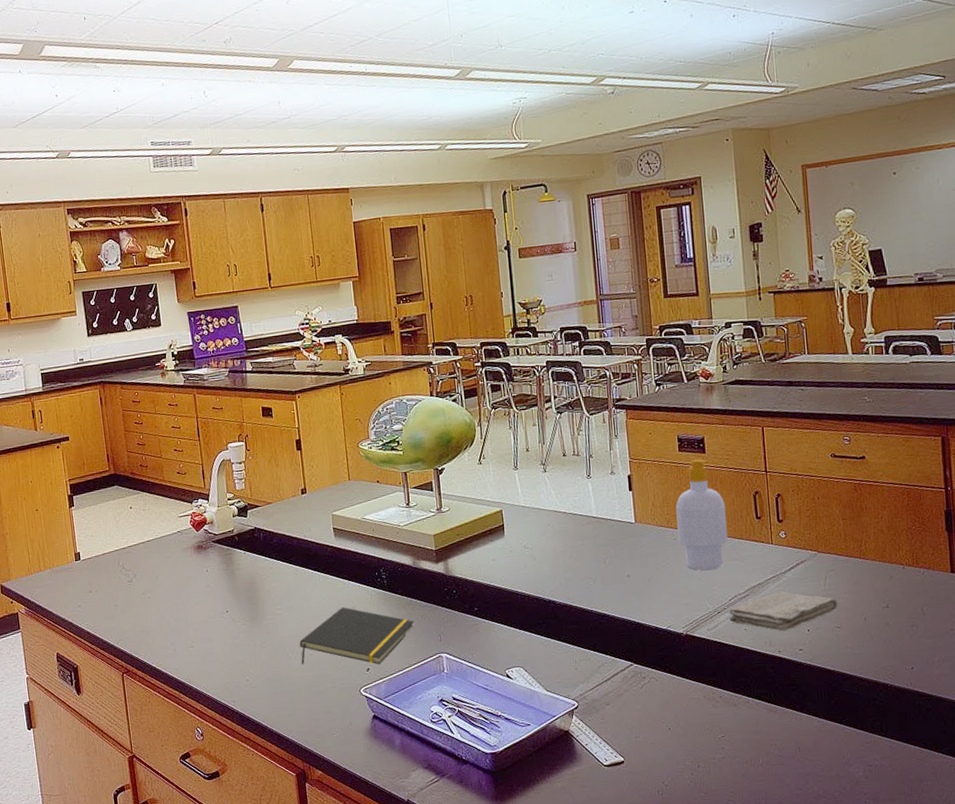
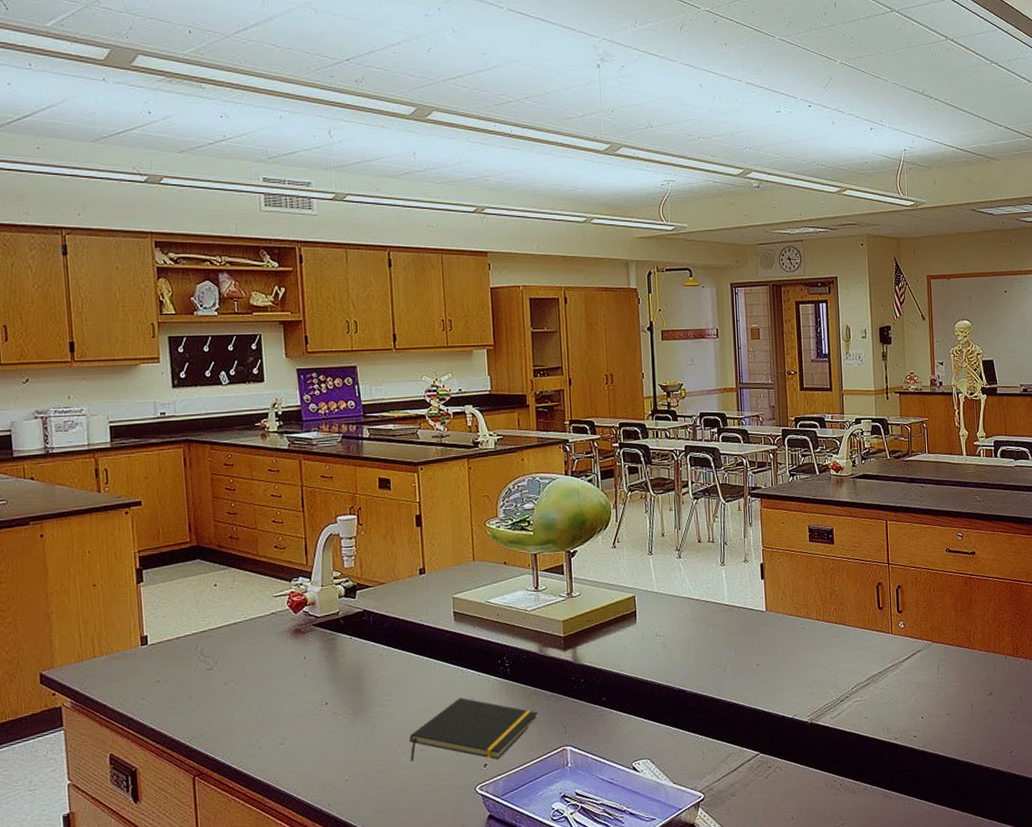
soap bottle: present [676,459,728,570] -> none [805,549,852,659]
washcloth: present [729,591,838,632] -> none [851,680,949,719]

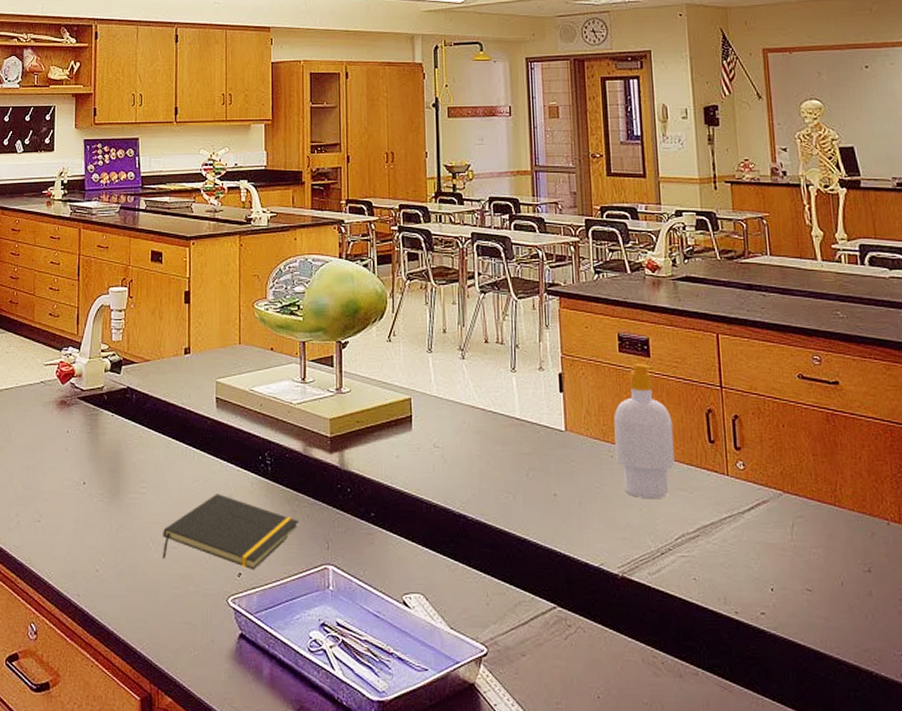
soap bottle: none [805,549,852,659] -> present [614,363,675,498]

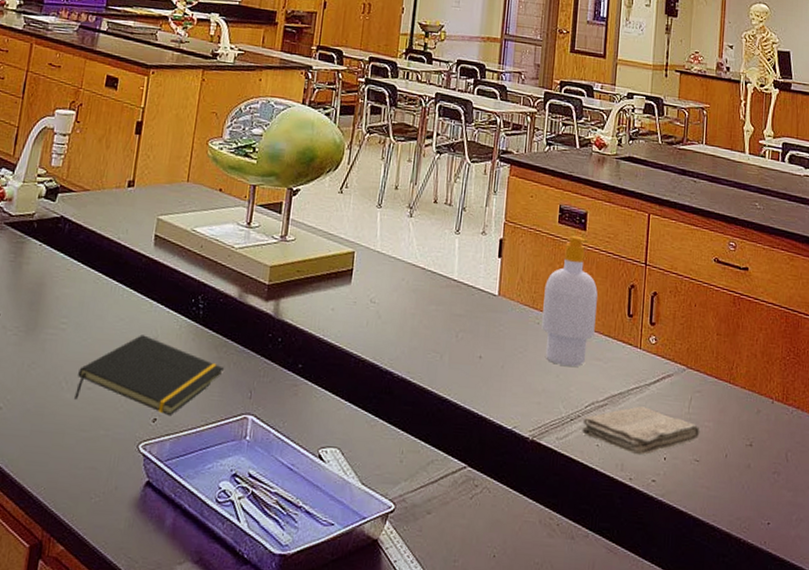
washcloth: none [674,536,809,587] -> present [582,406,700,456]

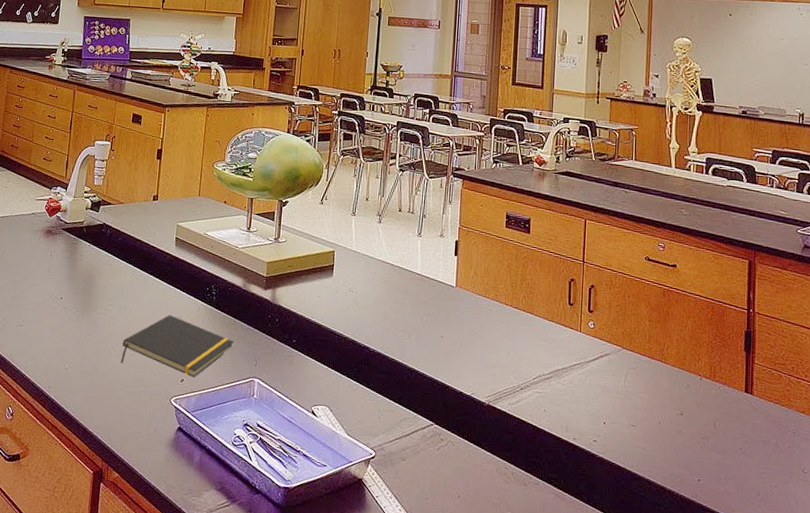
soap bottle: present [542,235,598,367] -> none [494,237,542,346]
washcloth: present [582,406,700,456] -> none [531,379,636,420]

